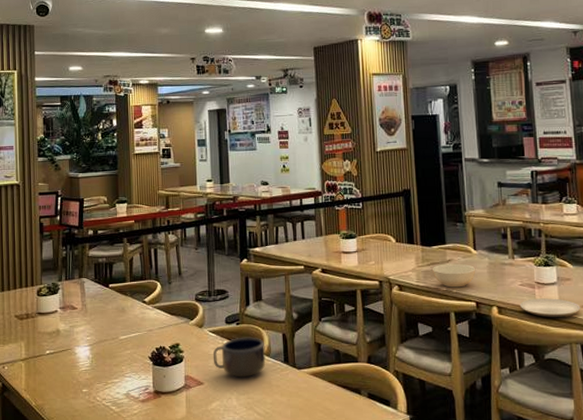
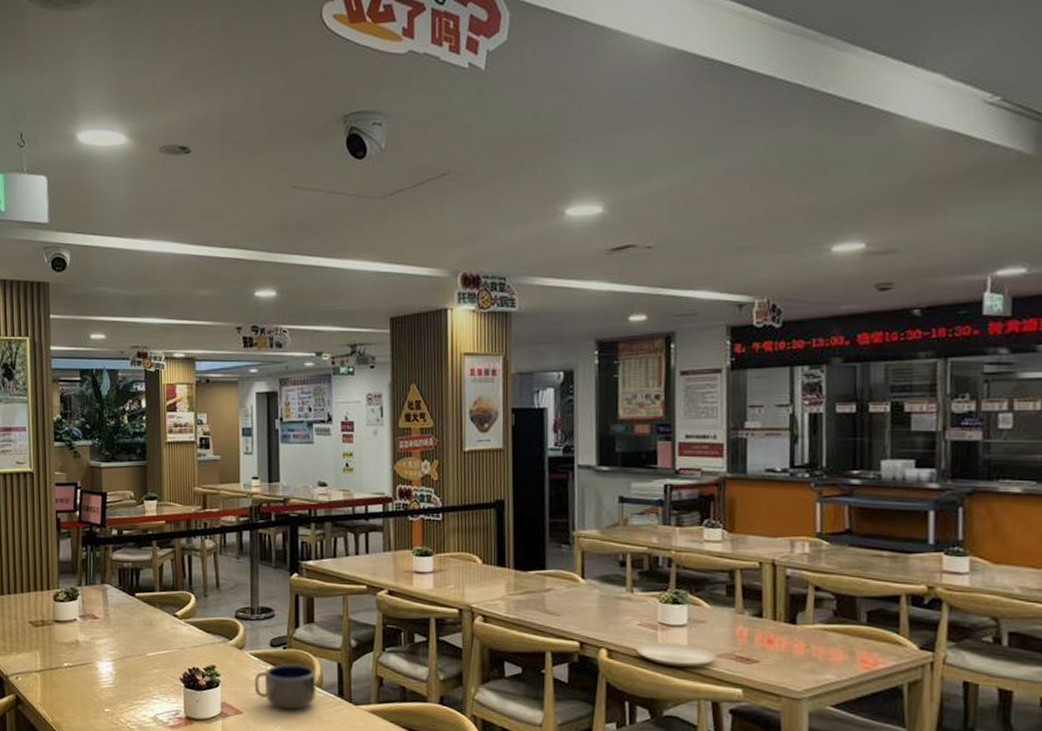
bowl: present [431,263,476,288] -> none [526,593,583,623]

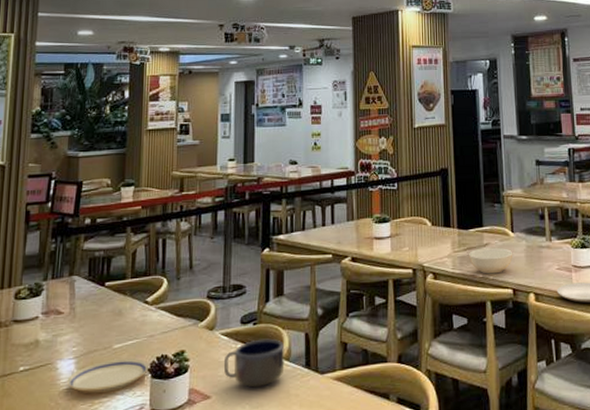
plate: none [107,666,182,696] -> present [67,358,149,394]
bowl: none [526,593,583,623] -> present [468,247,513,274]

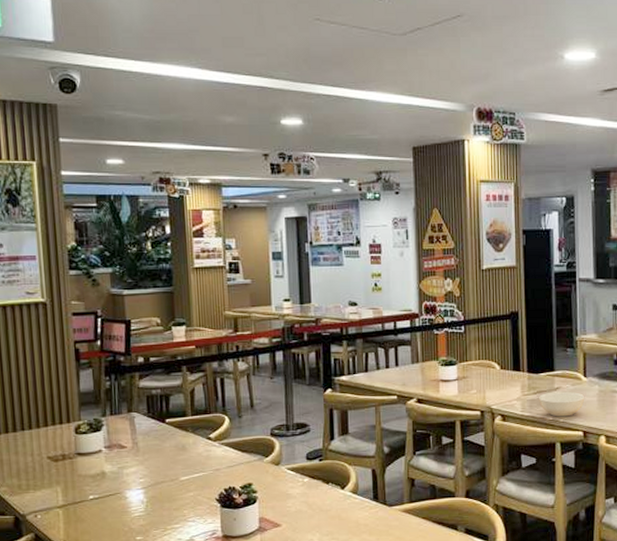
plate: present [67,358,149,394] -> none [138,489,218,521]
mug: present [223,338,285,388] -> none [291,474,353,518]

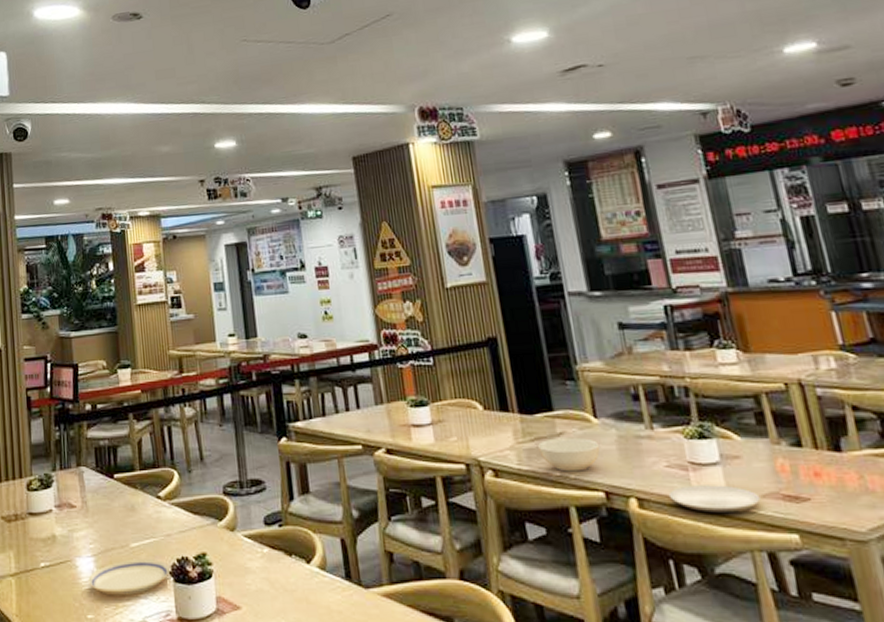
plate: none [138,489,218,521] -> present [88,558,171,596]

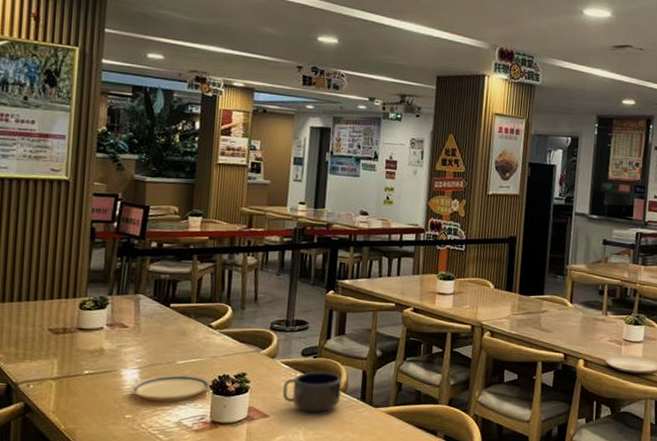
mug: none [250,543,321,600] -> present [282,371,343,413]
bowl: present [537,437,600,472] -> none [526,314,569,339]

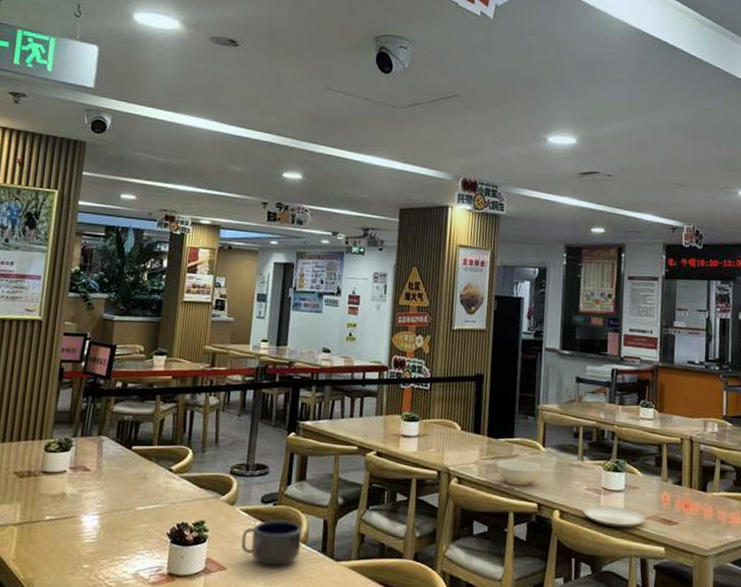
plate: present [131,373,211,402] -> none [90,520,170,551]
bowl: none [526,314,569,339] -> present [495,459,542,486]

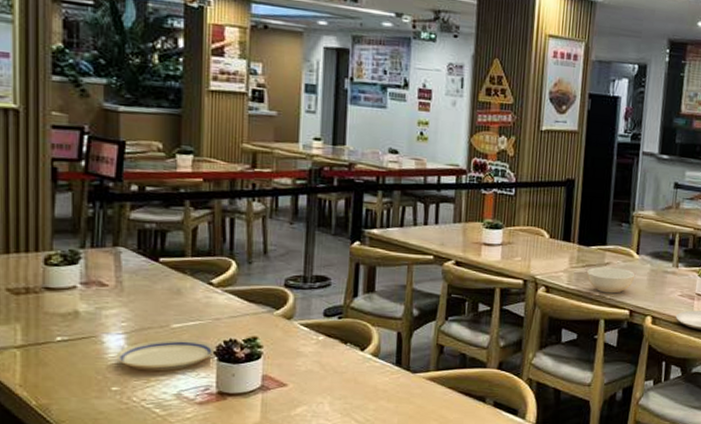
plate: none [90,520,170,551] -> present [116,338,215,372]
mug: present [241,520,303,566] -> none [302,333,374,380]

